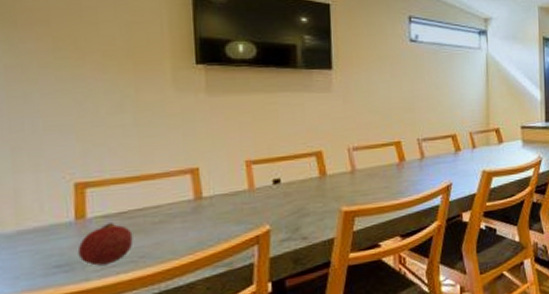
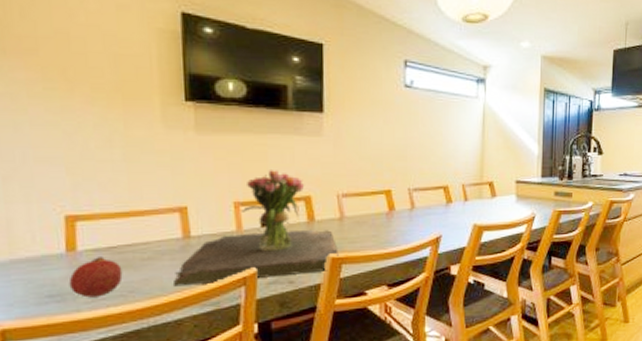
flower arrangement: none [186,127,351,249] -> present [174,170,339,287]

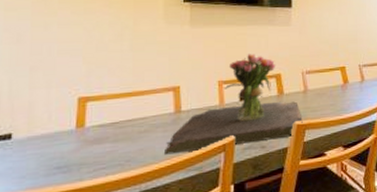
fruit: present [68,257,123,298] -> none [75,131,122,168]

